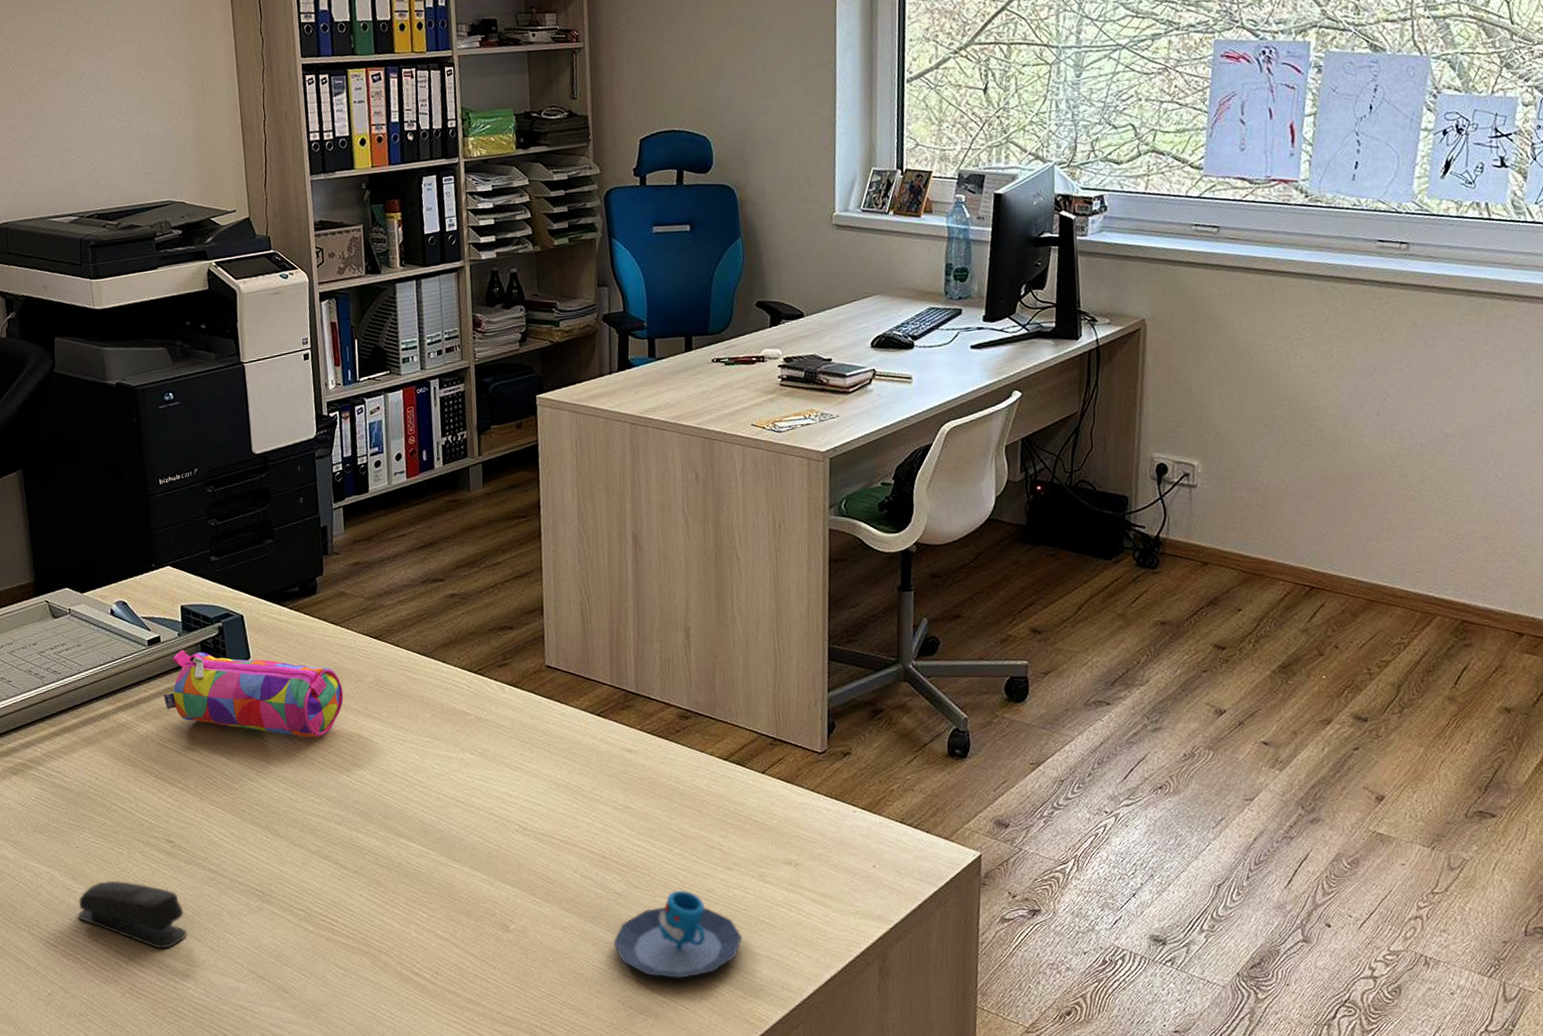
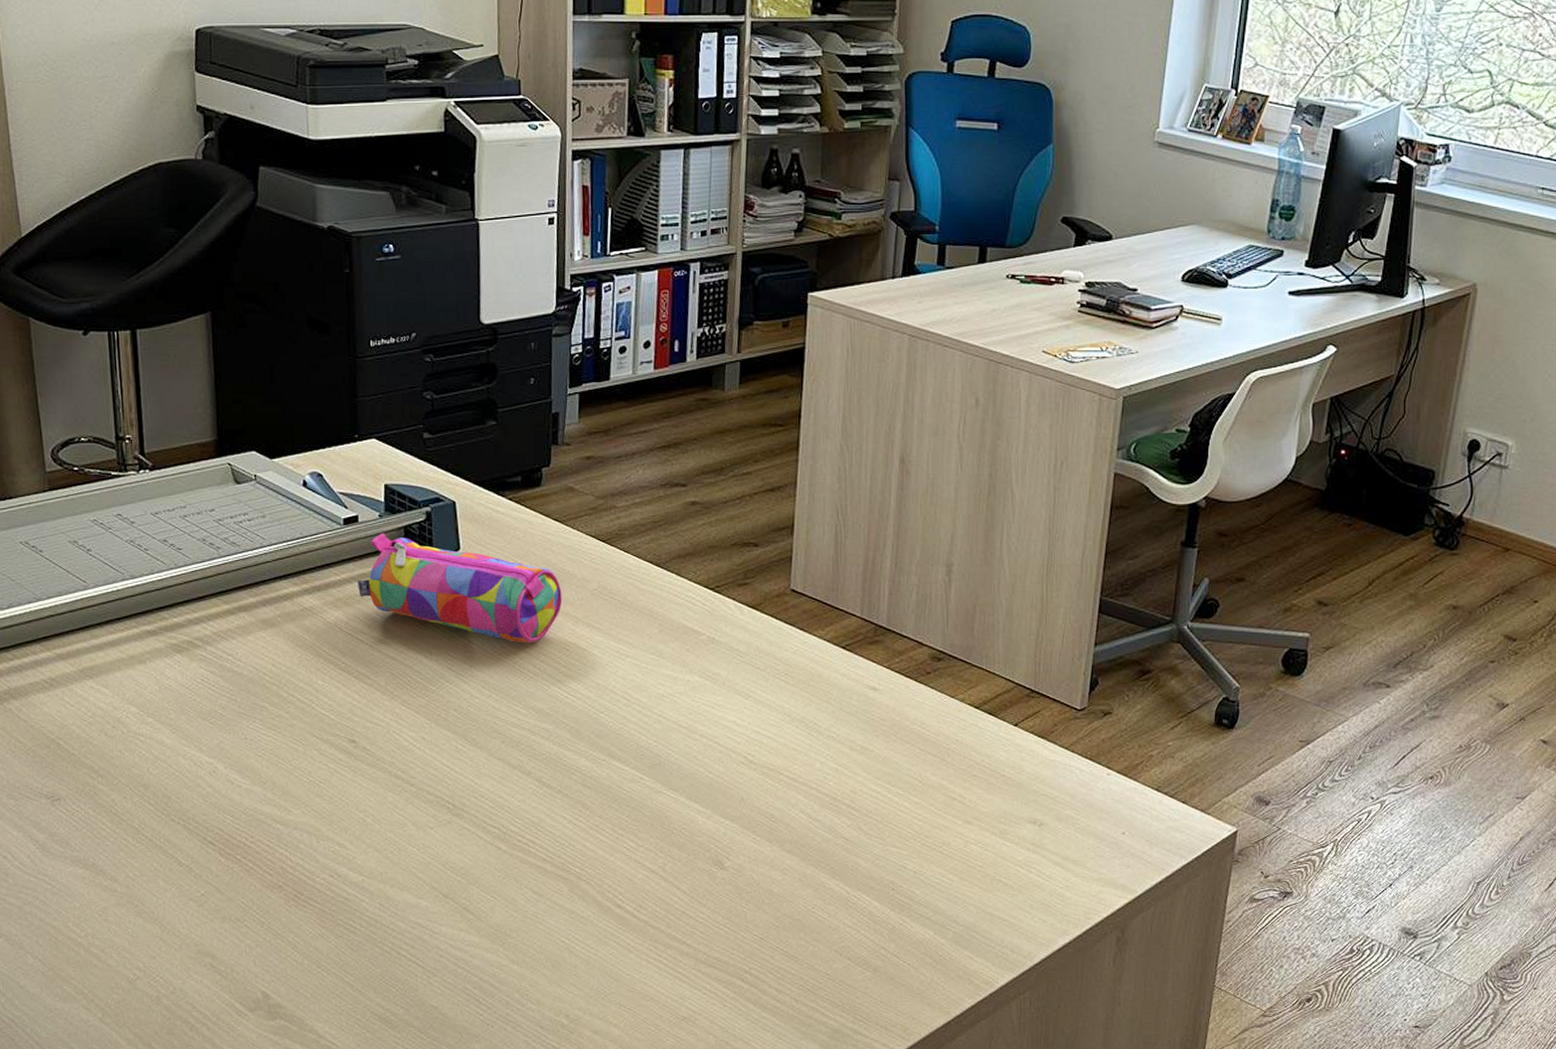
stapler: present [78,880,187,949] -> none [241,778,364,857]
mug: present [613,890,743,979] -> none [836,841,976,933]

